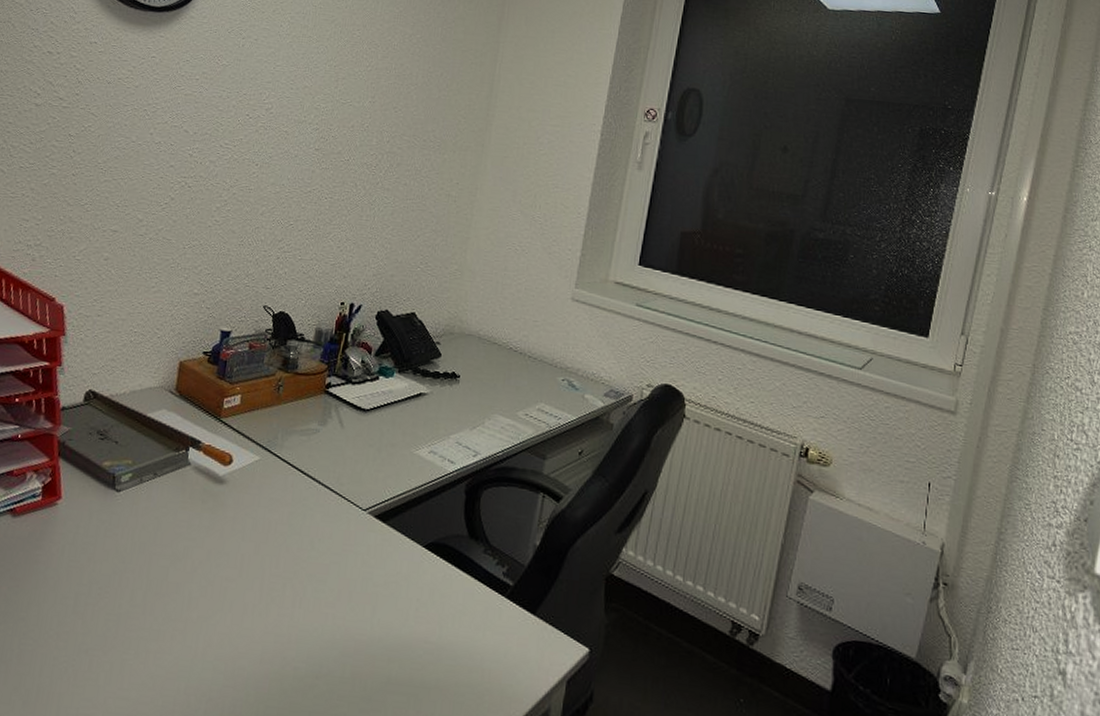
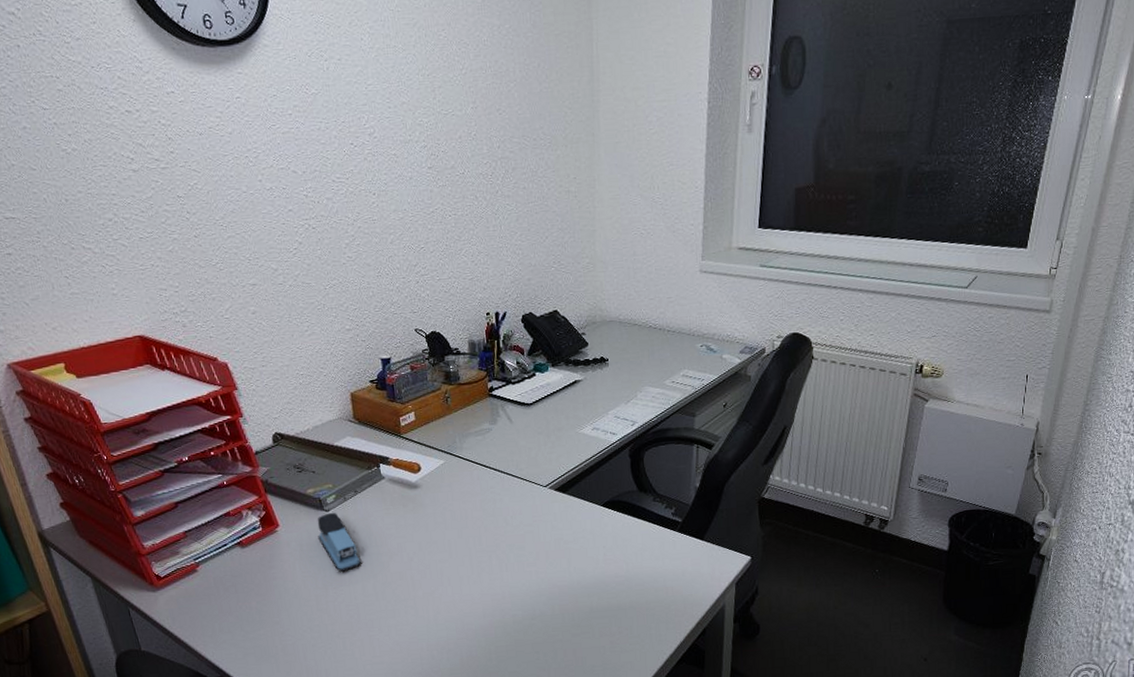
stapler: none [98,493,139,569] -> present [317,512,361,572]

